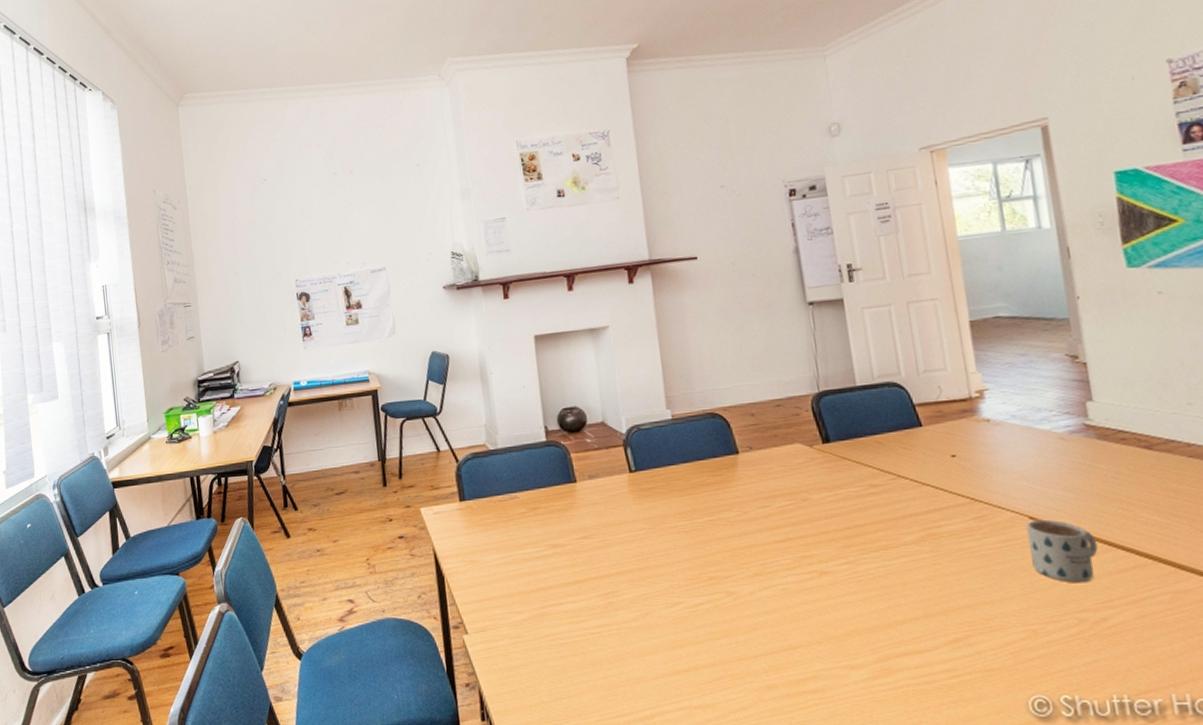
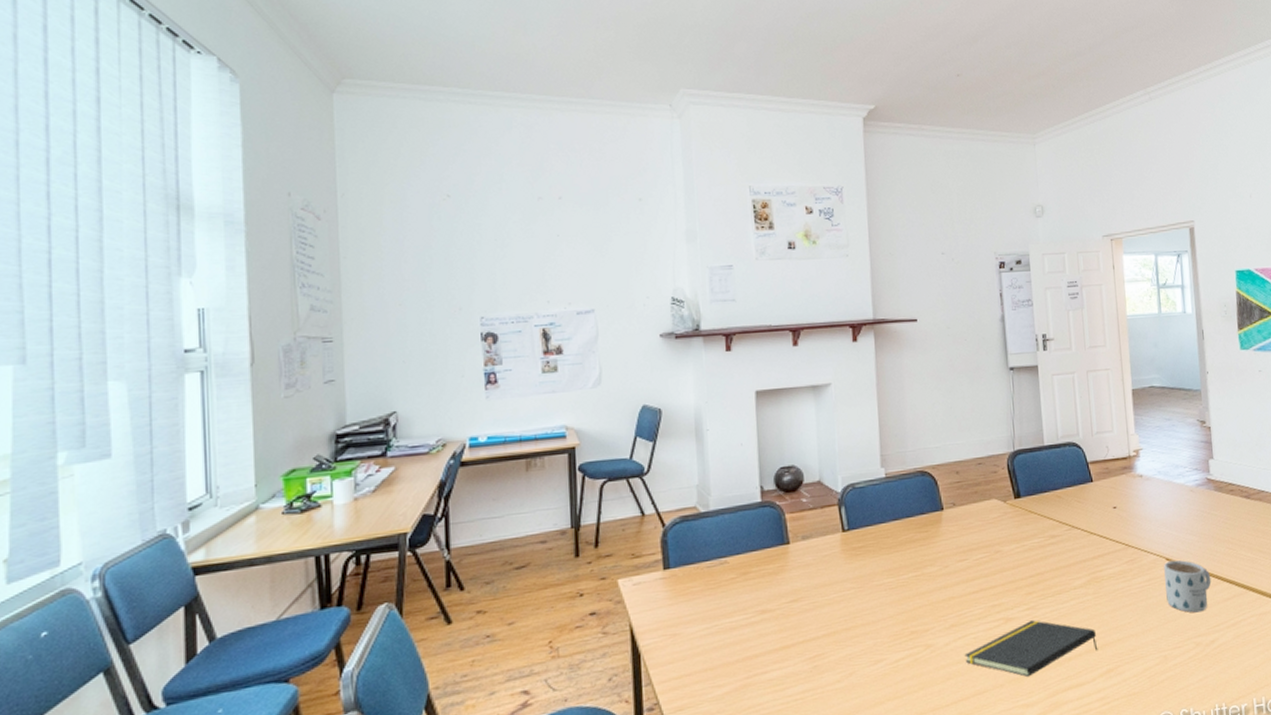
notepad: none [772,576,941,637] -> present [964,620,1098,678]

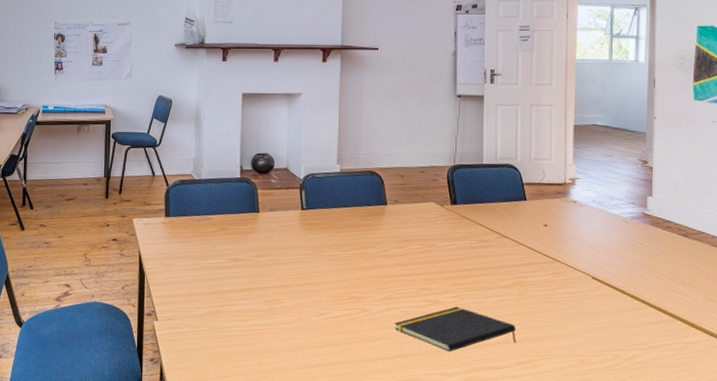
mug: present [1164,559,1212,613] -> none [589,279,637,330]

